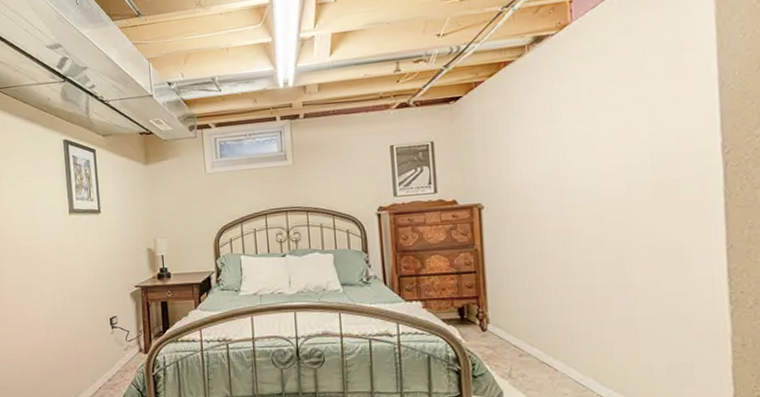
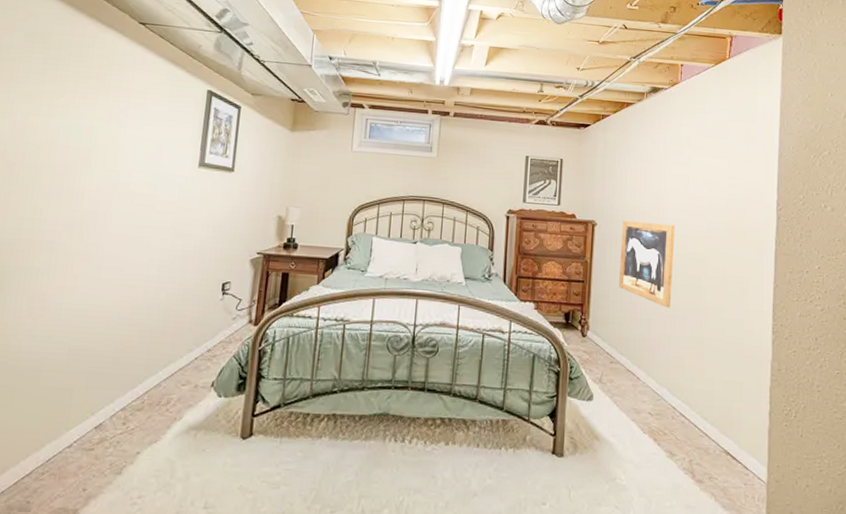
wall art: none [515,193,588,289] -> present [618,221,675,308]

